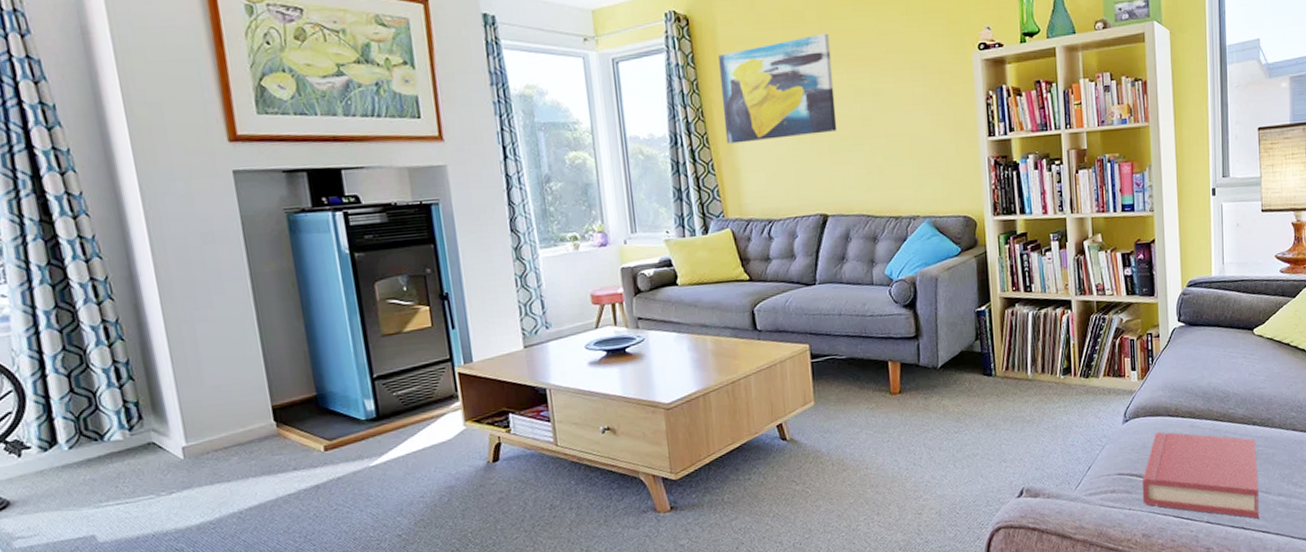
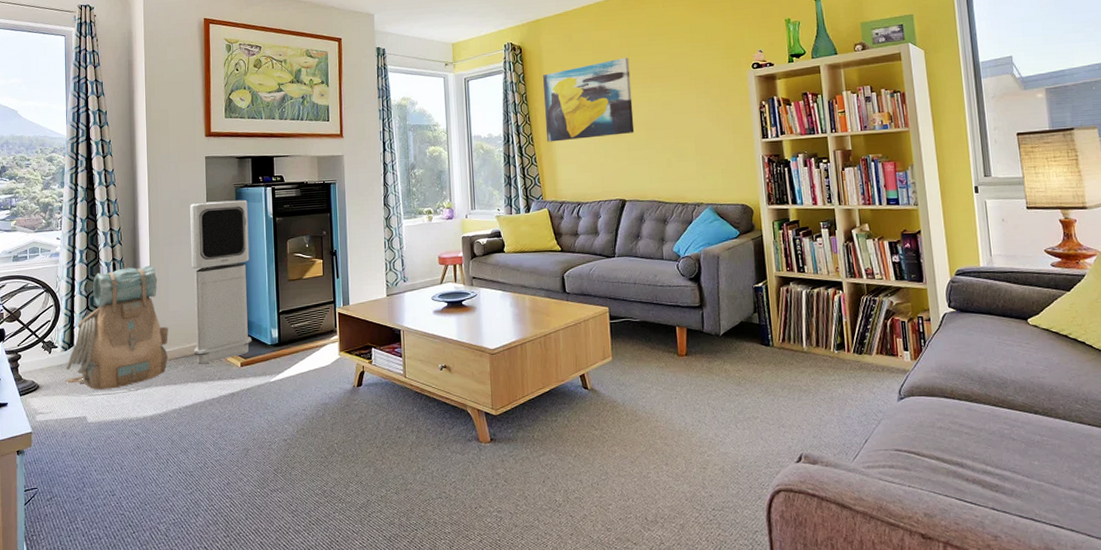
backpack: none [50,326,213,499] -> present [65,265,169,390]
air purifier: none [217,230,338,453] -> present [190,200,253,364]
hardback book: present [1142,432,1260,519] -> none [920,412,1050,511]

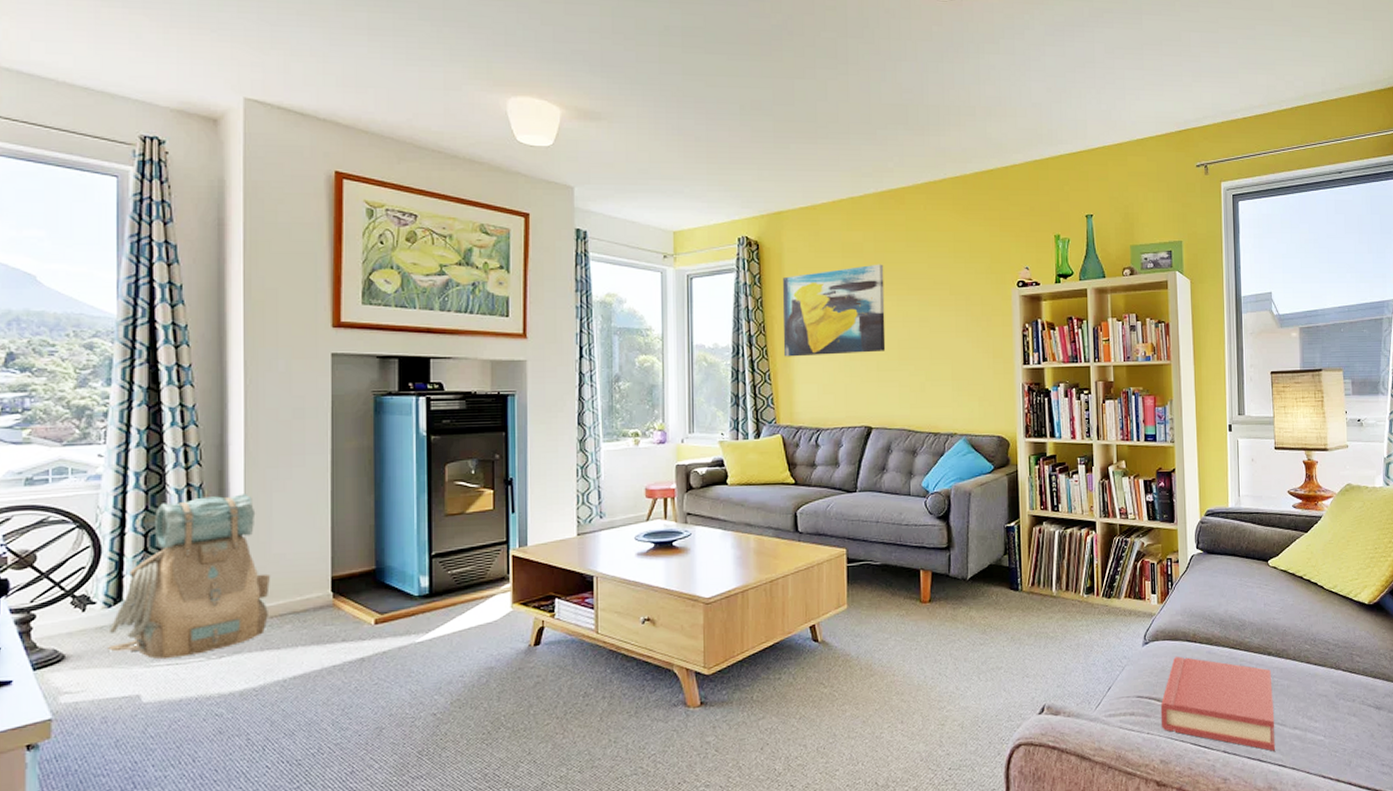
air purifier: present [190,200,253,364] -> none [306,411,393,622]
hardback book: none [920,412,1050,511] -> present [1160,656,1276,751]

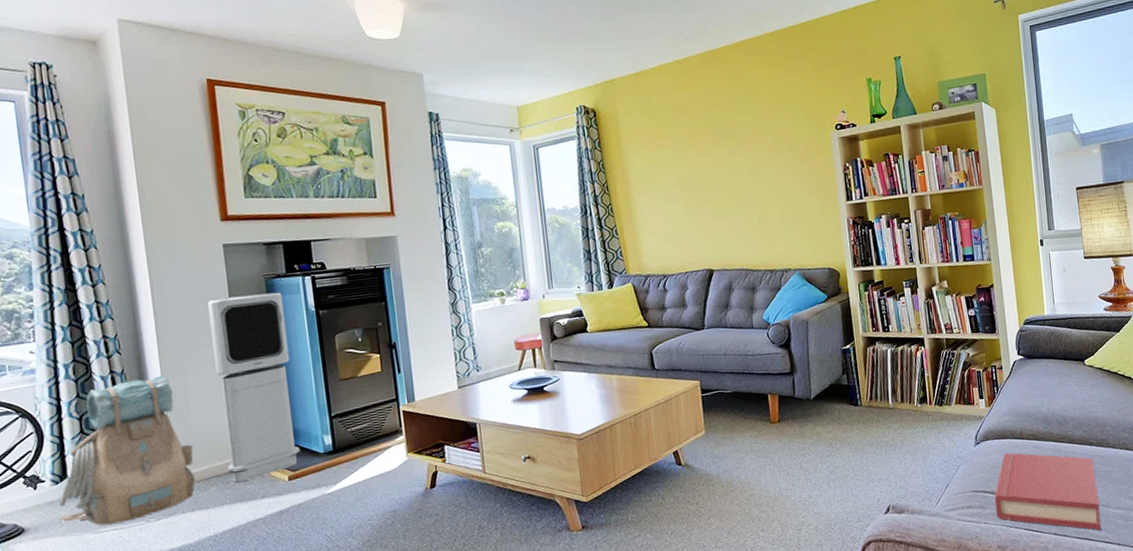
air purifier: none [306,411,393,622] -> present [208,292,301,483]
wall art: present [783,264,886,357] -> none [620,119,720,213]

